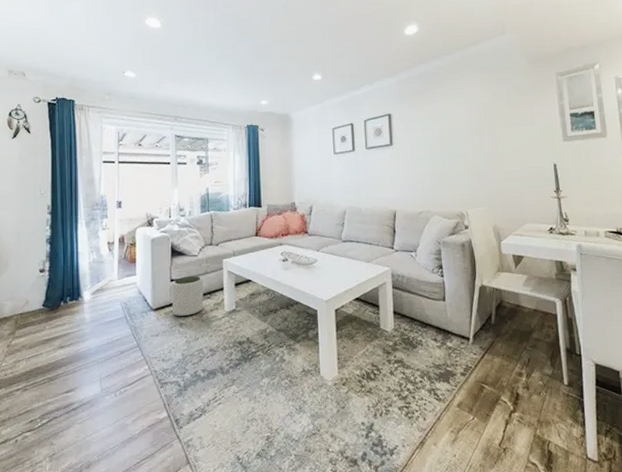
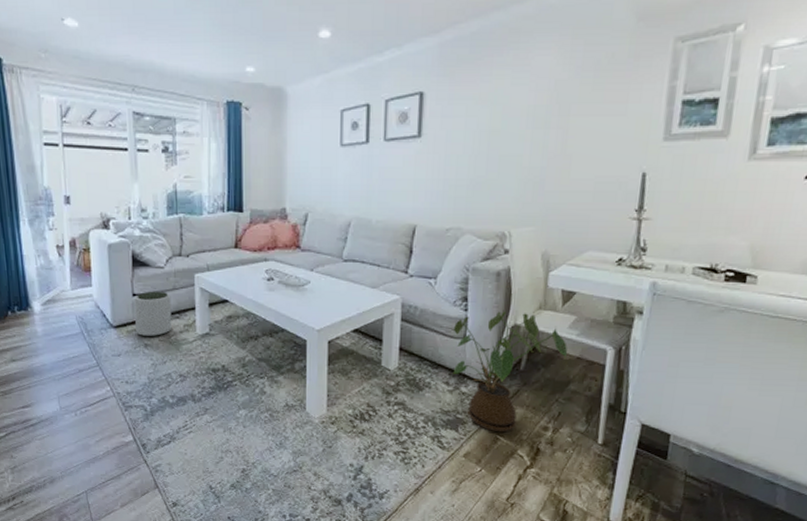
house plant: none [435,275,526,381] -> present [453,311,567,433]

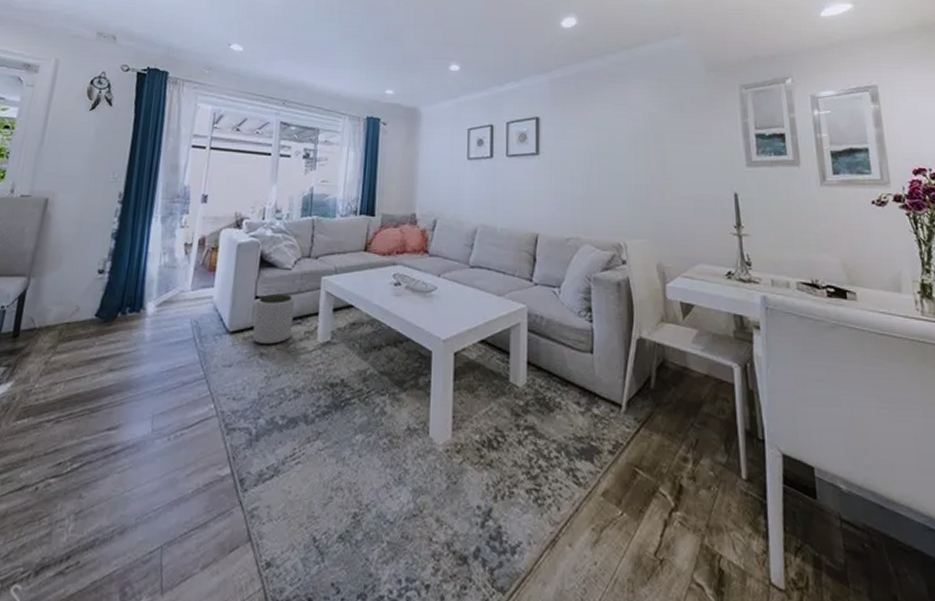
house plant: present [453,311,567,433] -> none [581,323,695,465]

